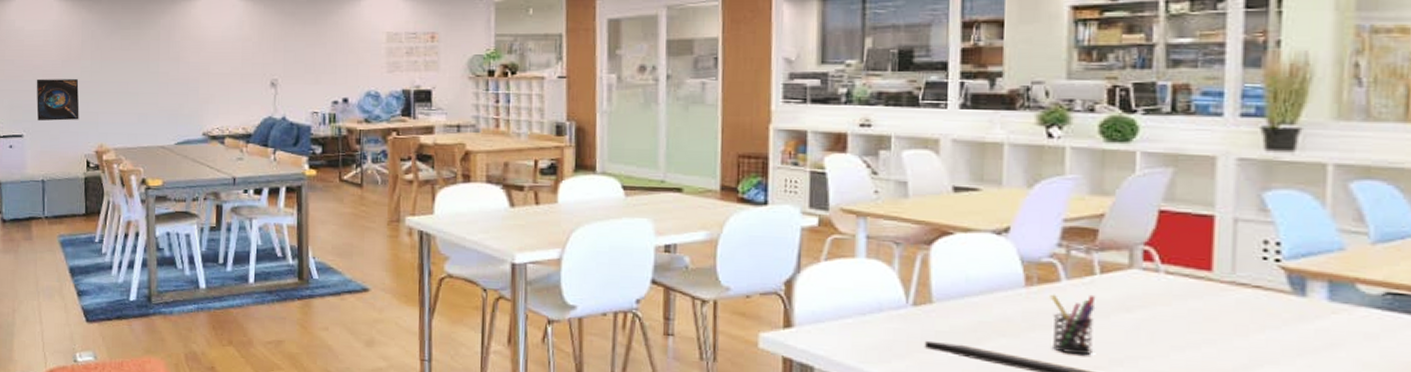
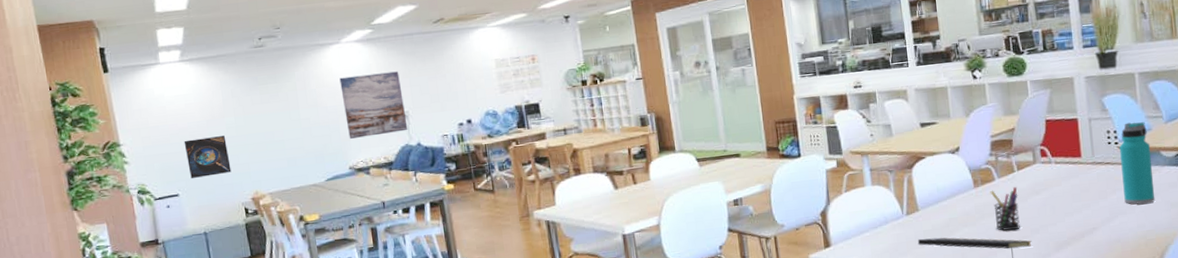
wall art: none [207,32,275,102] -> present [339,71,408,139]
water bottle: none [1279,234,1339,356] -> present [1119,122,1156,205]

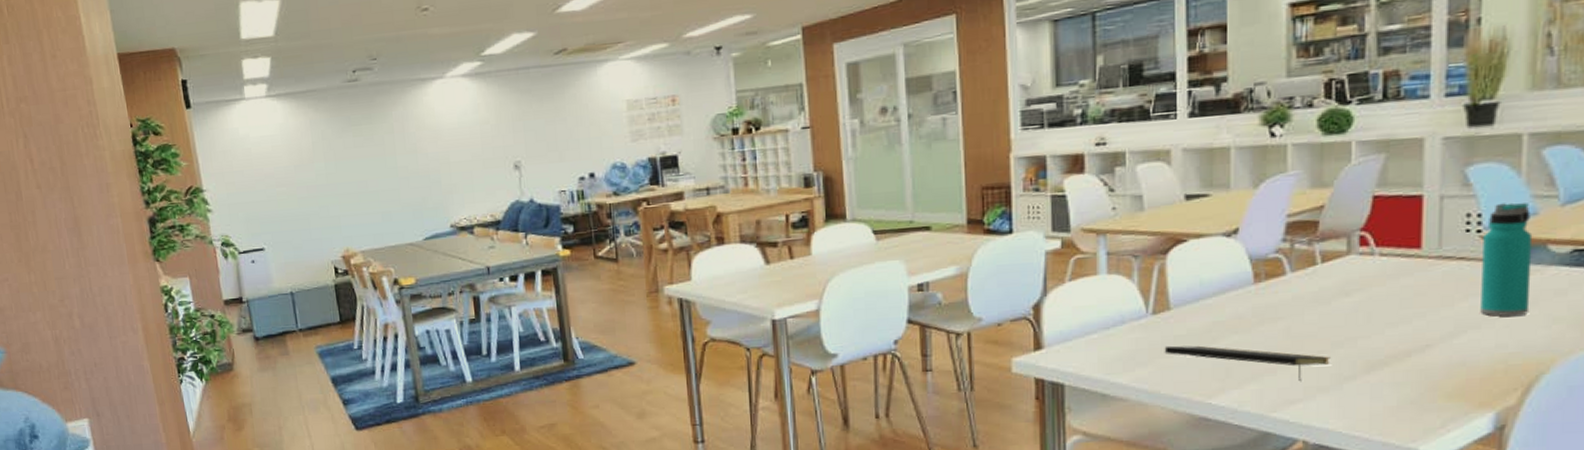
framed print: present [184,136,232,179] -> none [270,184,321,232]
wall art: present [339,71,408,139] -> none [442,112,520,192]
pen holder: present [990,186,1020,231] -> none [1277,284,1318,343]

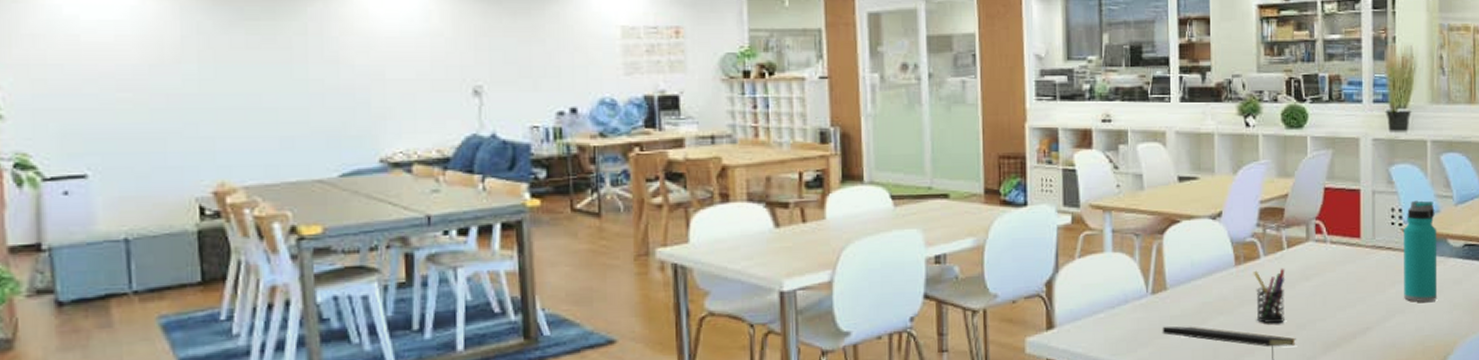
pen holder: none [1277,284,1318,343] -> present [1253,268,1285,324]

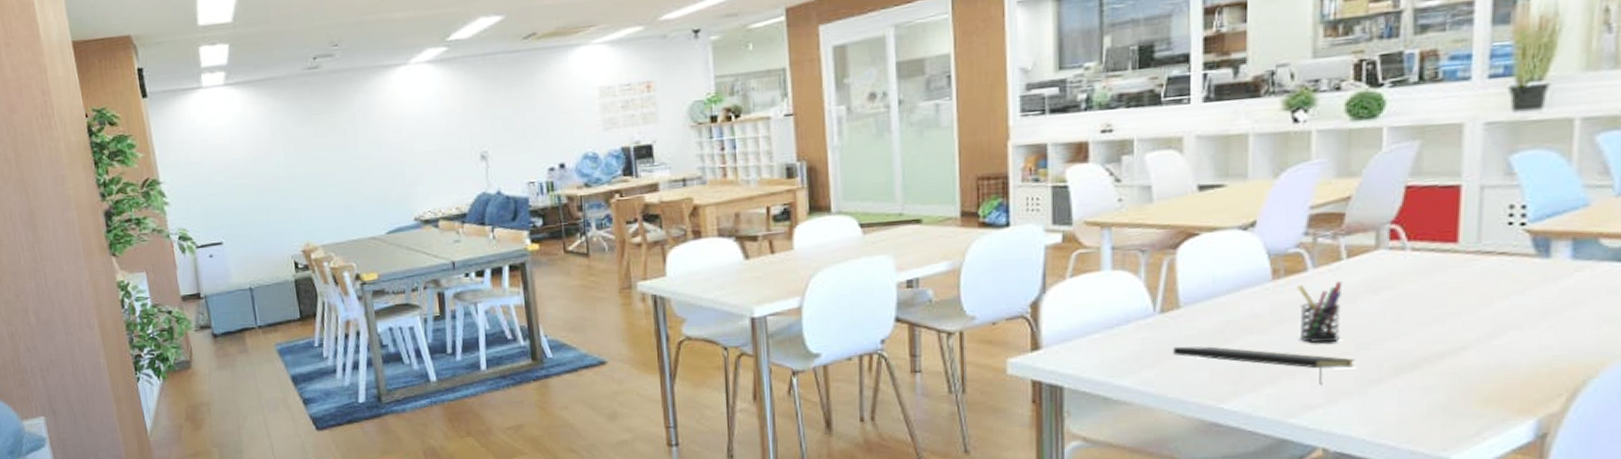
water bottle: present [1404,200,1438,302] -> none [1522,193,1583,316]

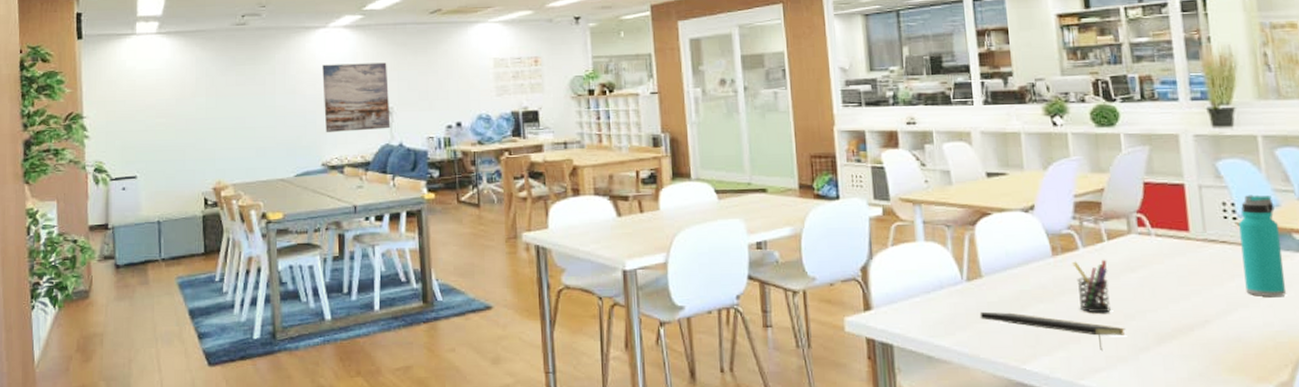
wall art: none [406,100,486,183] -> present [322,62,391,132]
water bottle: none [1522,193,1583,316] -> present [1239,194,1287,297]

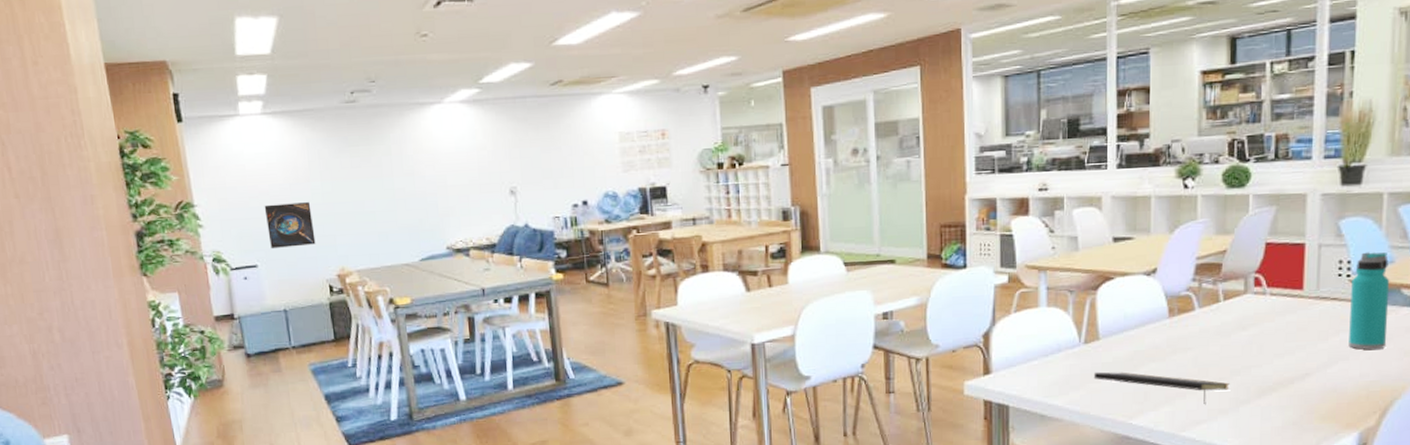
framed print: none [149,117,195,161] -> present [264,202,316,250]
wall art: present [322,62,391,132] -> none [440,139,515,215]
pen holder: present [1072,259,1111,313] -> none [1187,319,1221,370]

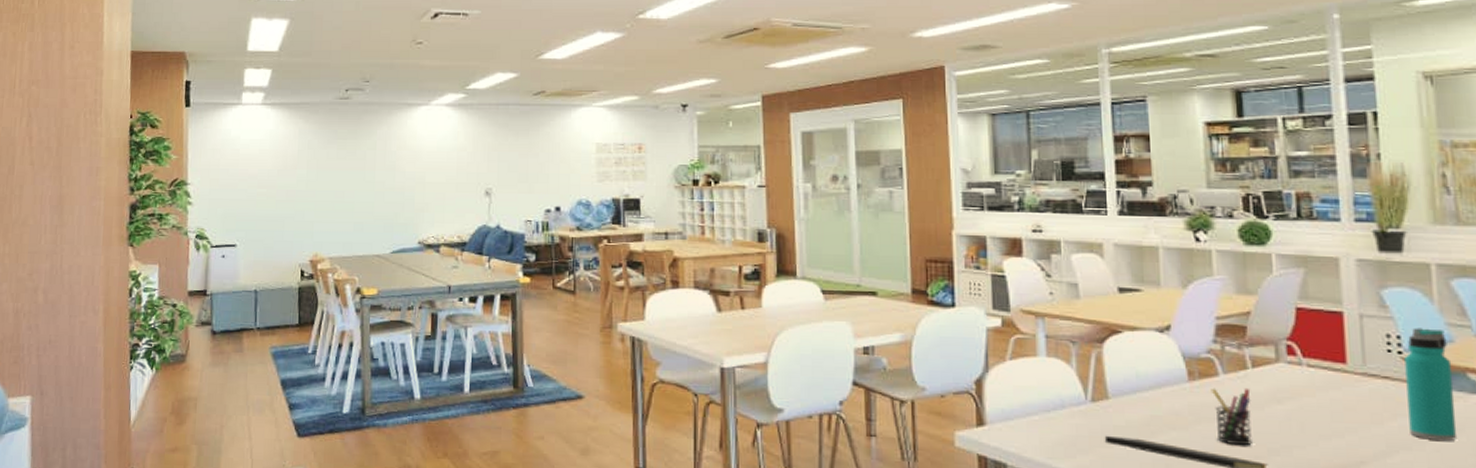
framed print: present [264,202,316,250] -> none [251,188,295,231]
pen holder: none [1187,319,1221,370] -> present [1211,387,1252,446]

